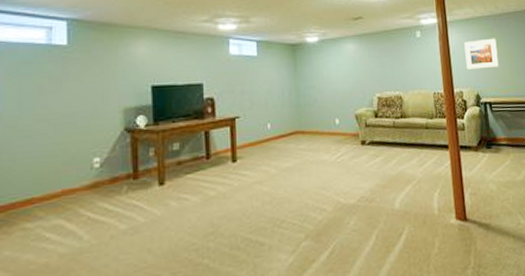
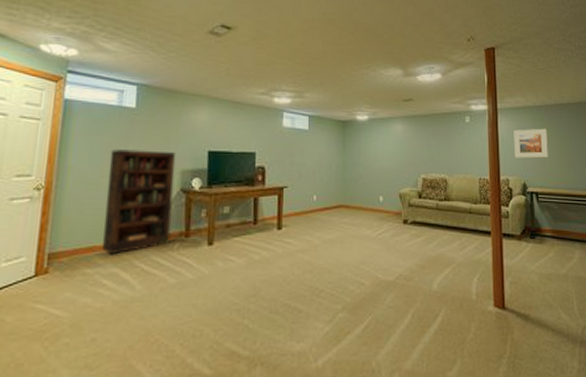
bookcase: none [41,89,117,206] -> present [102,148,176,255]

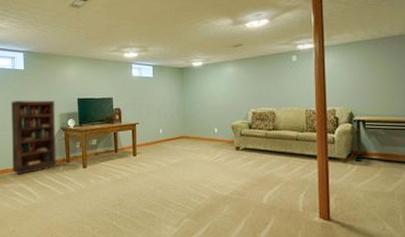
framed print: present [514,128,548,158] -> none [341,61,377,90]

